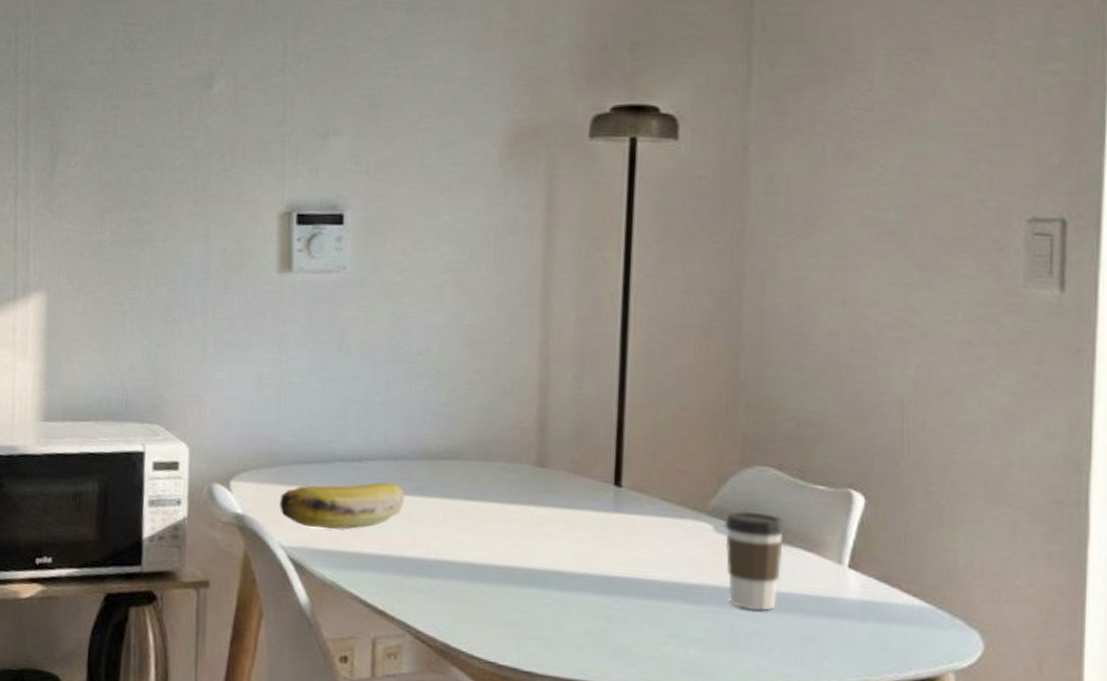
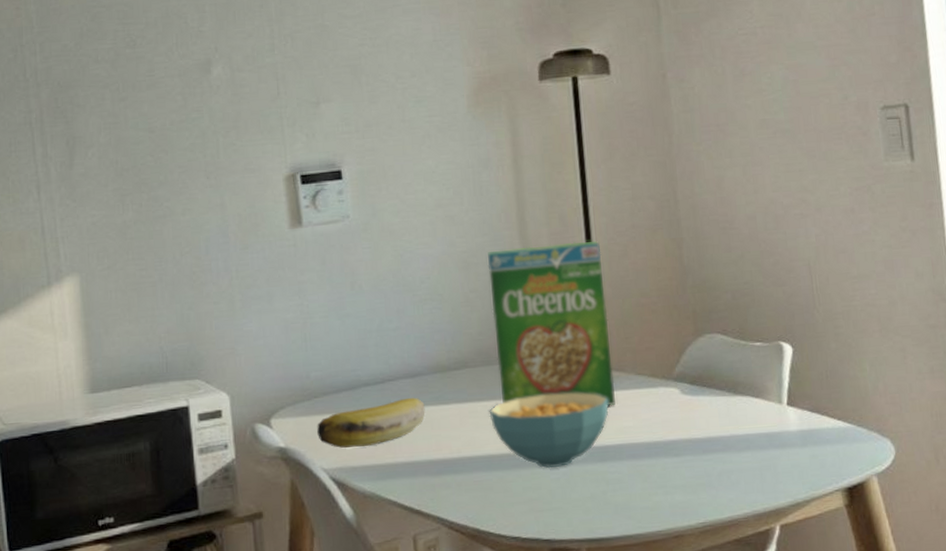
cereal bowl: none [478,503,623,592] -> present [489,392,609,469]
cereal box: none [495,330,638,533] -> present [487,240,615,408]
coffee cup: present [724,511,786,611] -> none [688,372,737,454]

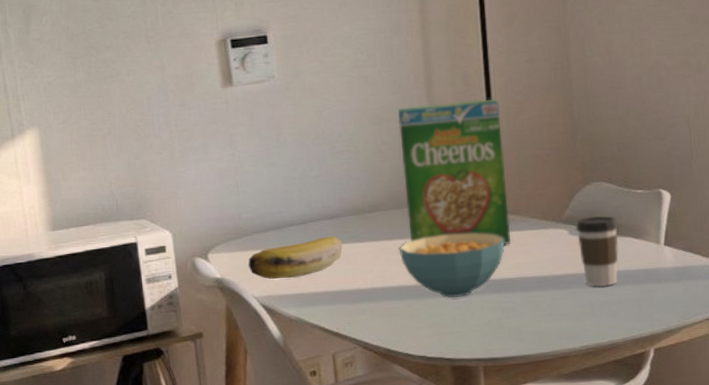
coffee cup: none [688,372,737,454] -> present [576,216,619,287]

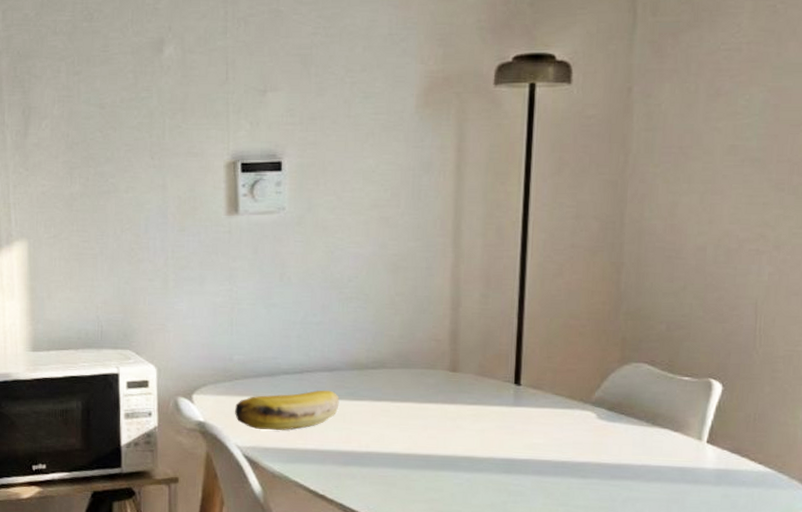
cereal box: present [398,99,511,246] -> none [415,256,535,423]
cereal bowl: present [399,232,505,298] -> none [401,402,521,473]
coffee cup: present [576,216,619,287] -> none [605,400,656,481]

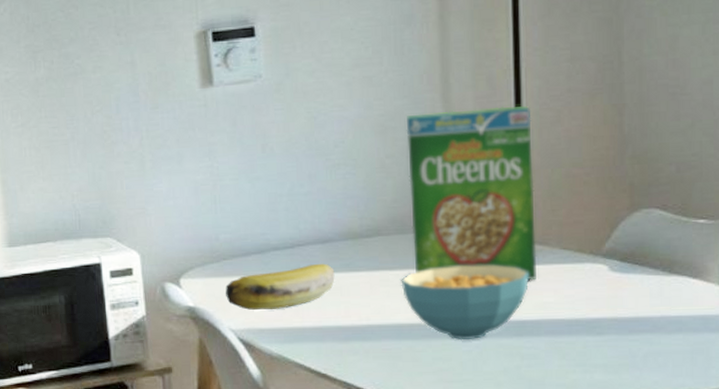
cereal bowl: none [401,402,521,473] -> present [401,264,529,341]
cereal box: none [415,256,535,423] -> present [406,105,537,282]

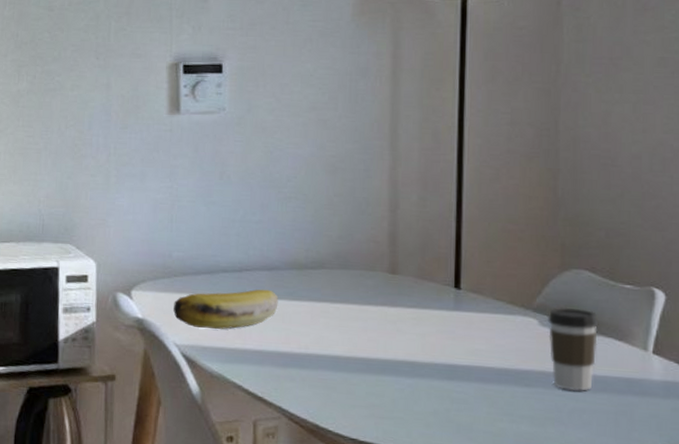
cereal bowl: present [401,264,529,341] -> none [340,305,462,379]
cereal box: present [406,105,537,282] -> none [354,159,472,328]
coffee cup: none [618,249,672,334] -> present [548,307,599,391]

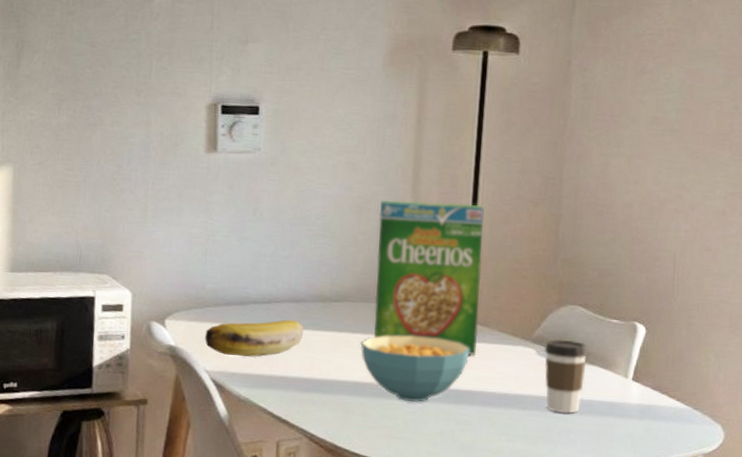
cereal bowl: none [340,305,462,379] -> present [360,335,469,402]
cereal box: none [354,159,472,328] -> present [374,200,485,357]

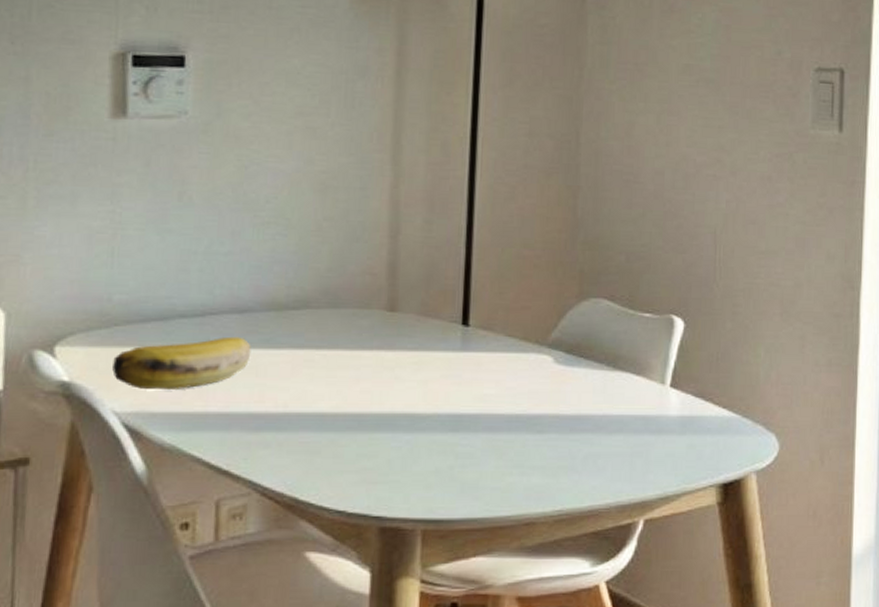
cereal bowl: present [360,335,469,402] -> none [328,348,470,435]
cereal box: present [374,200,485,357] -> none [346,175,485,371]
coffee cup: present [544,339,588,413] -> none [563,341,617,434]

